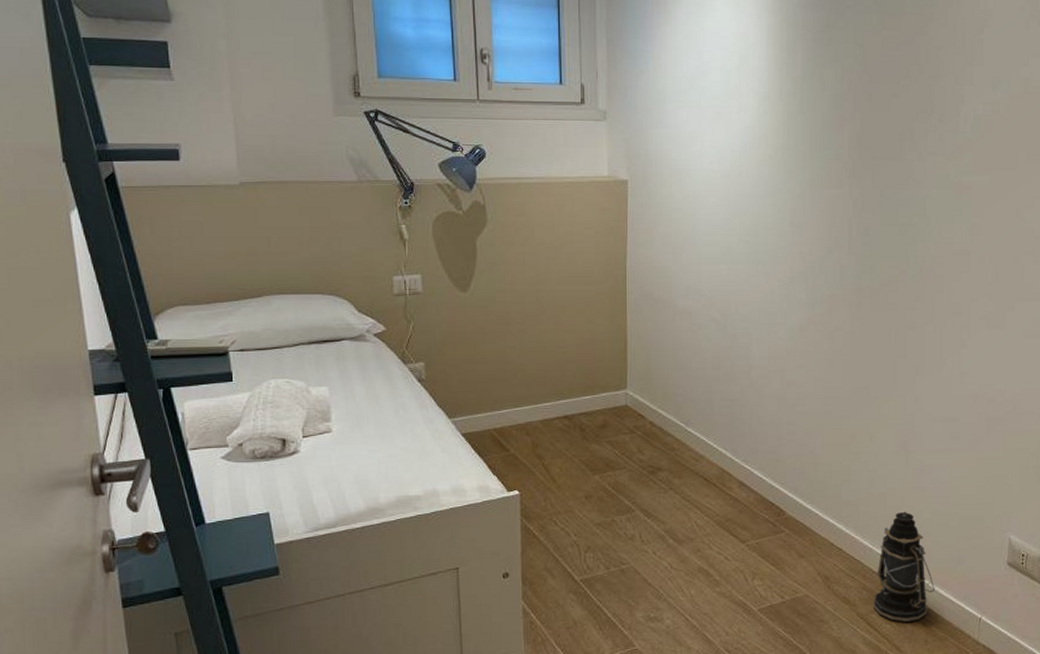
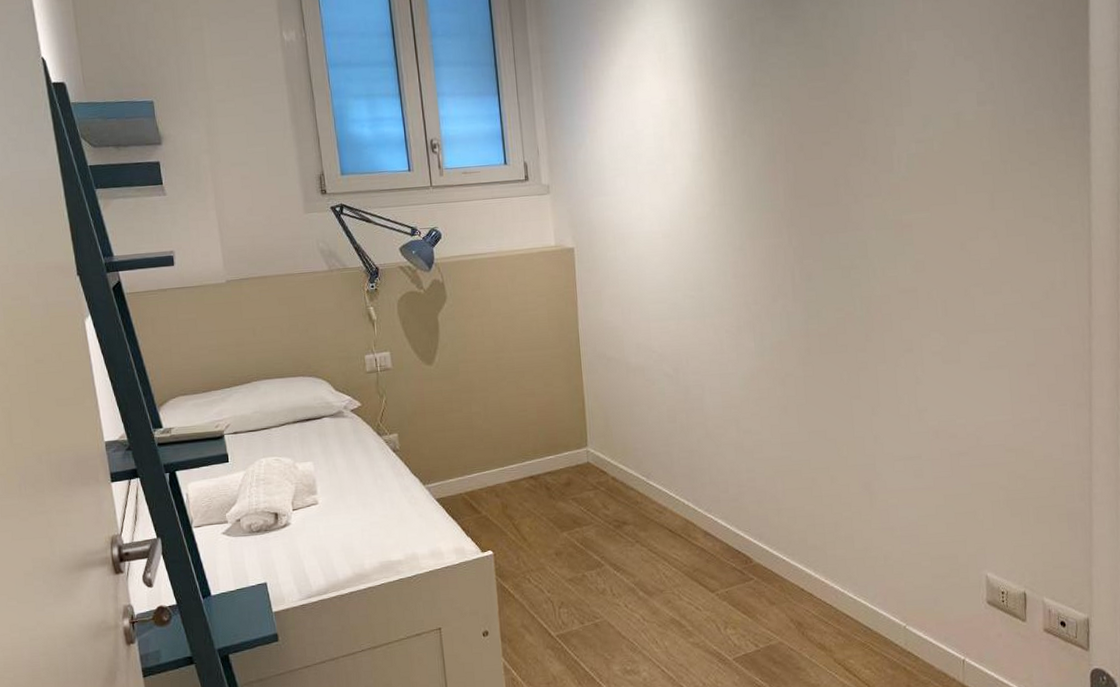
lantern: present [873,511,935,622] -> none [850,553,913,667]

